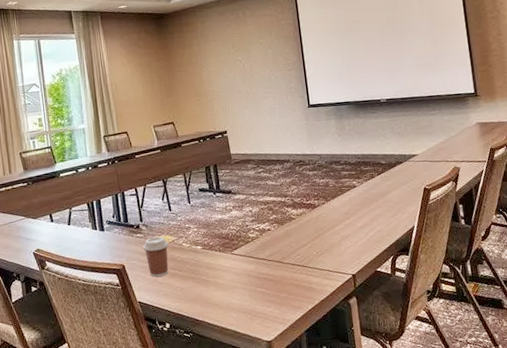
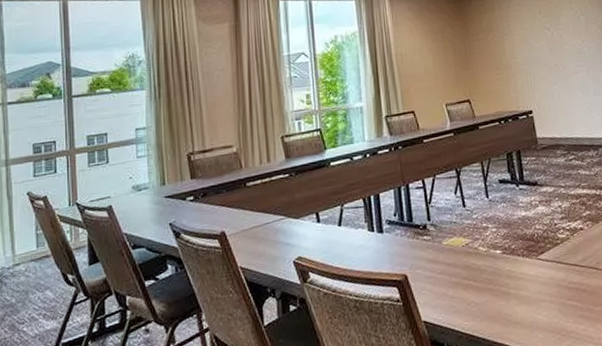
coffee cup: present [142,236,169,277] -> none [429,239,461,289]

